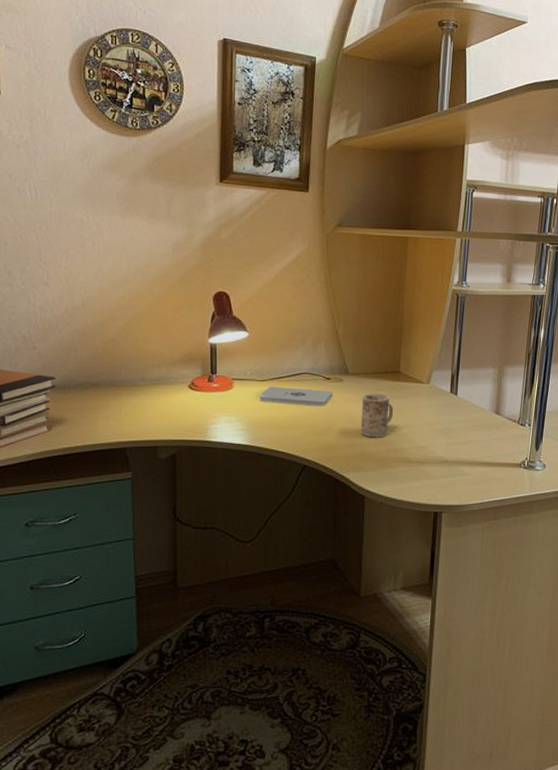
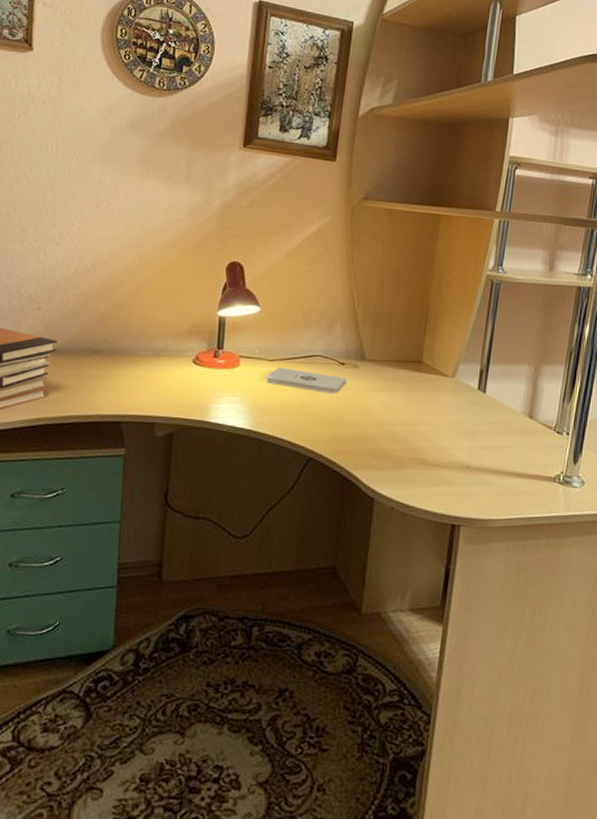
mug: present [361,393,394,438] -> none [375,383,413,434]

